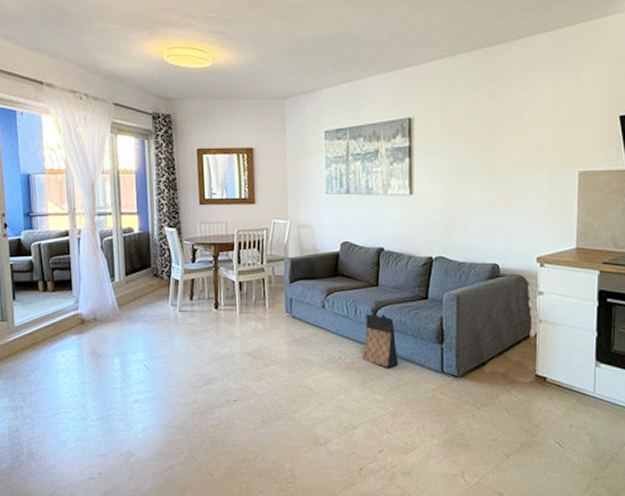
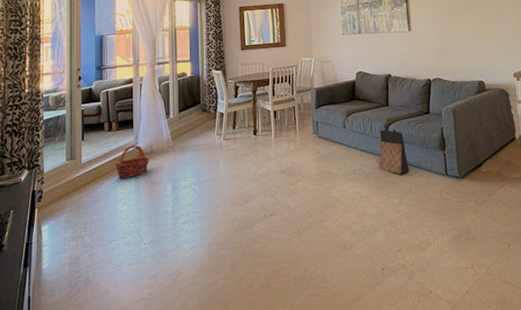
basket: none [53,309,93,347] -> present [114,145,150,178]

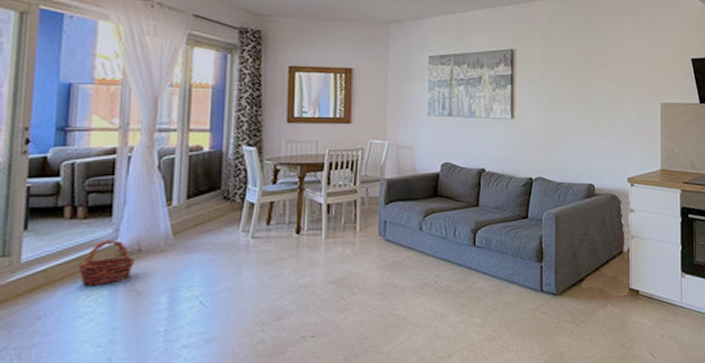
bag: present [379,128,410,175] -> none [461,233,498,290]

